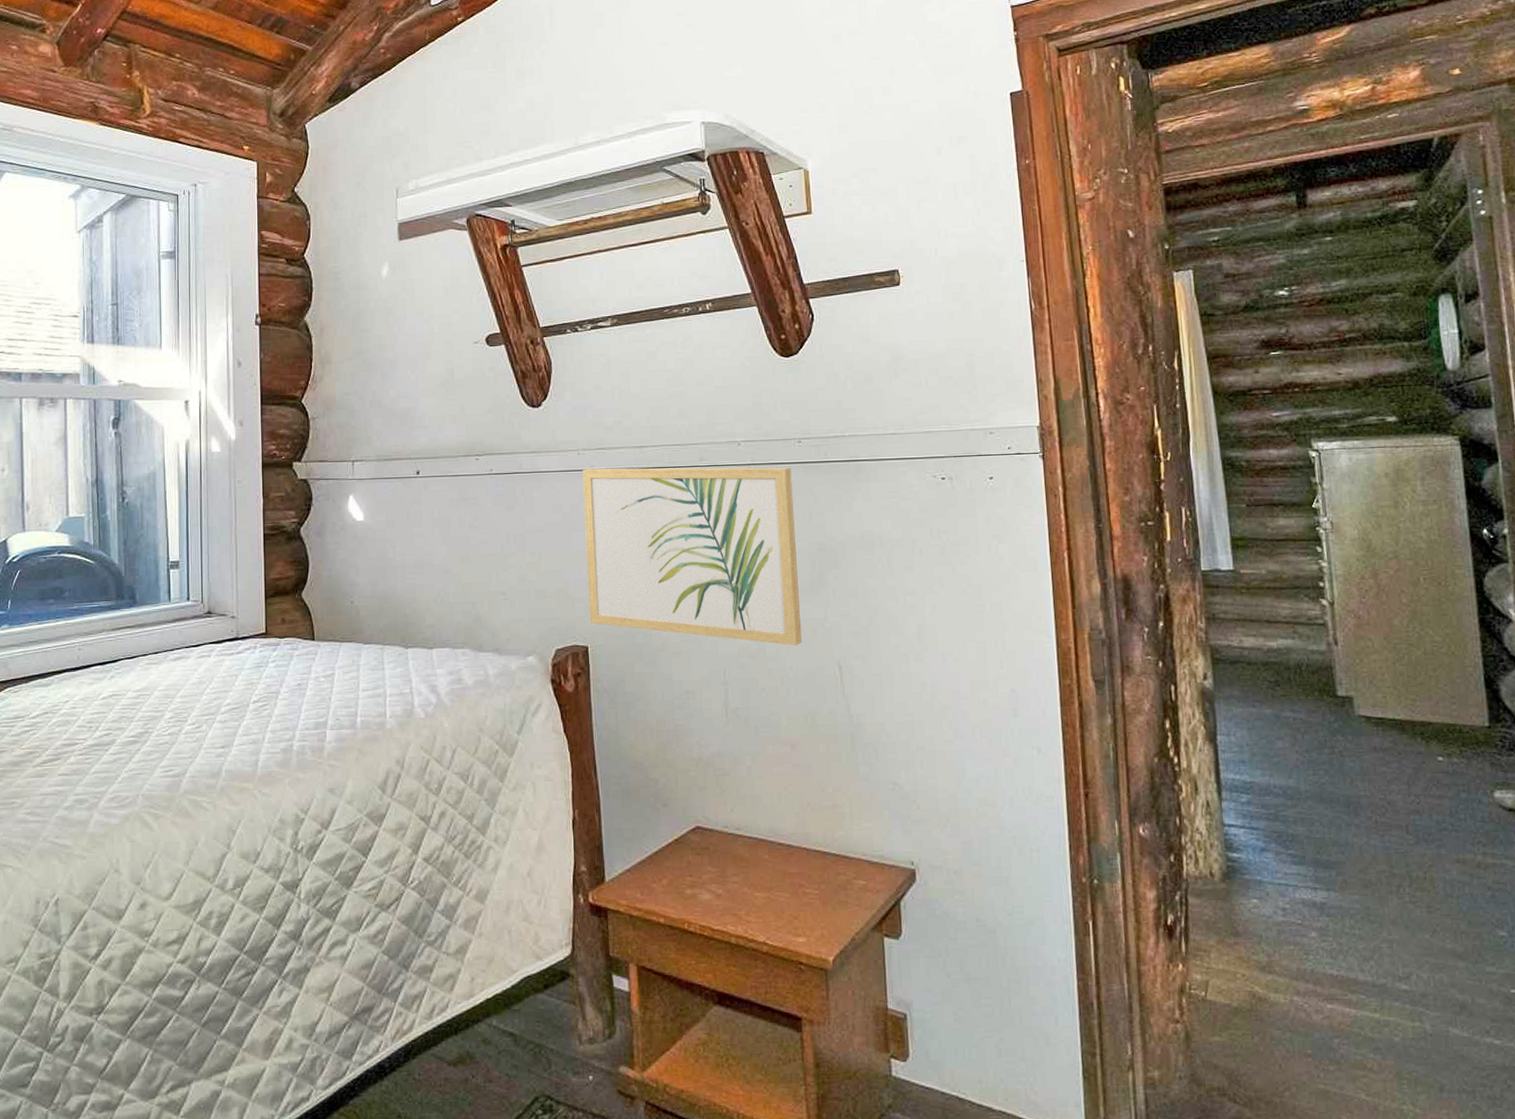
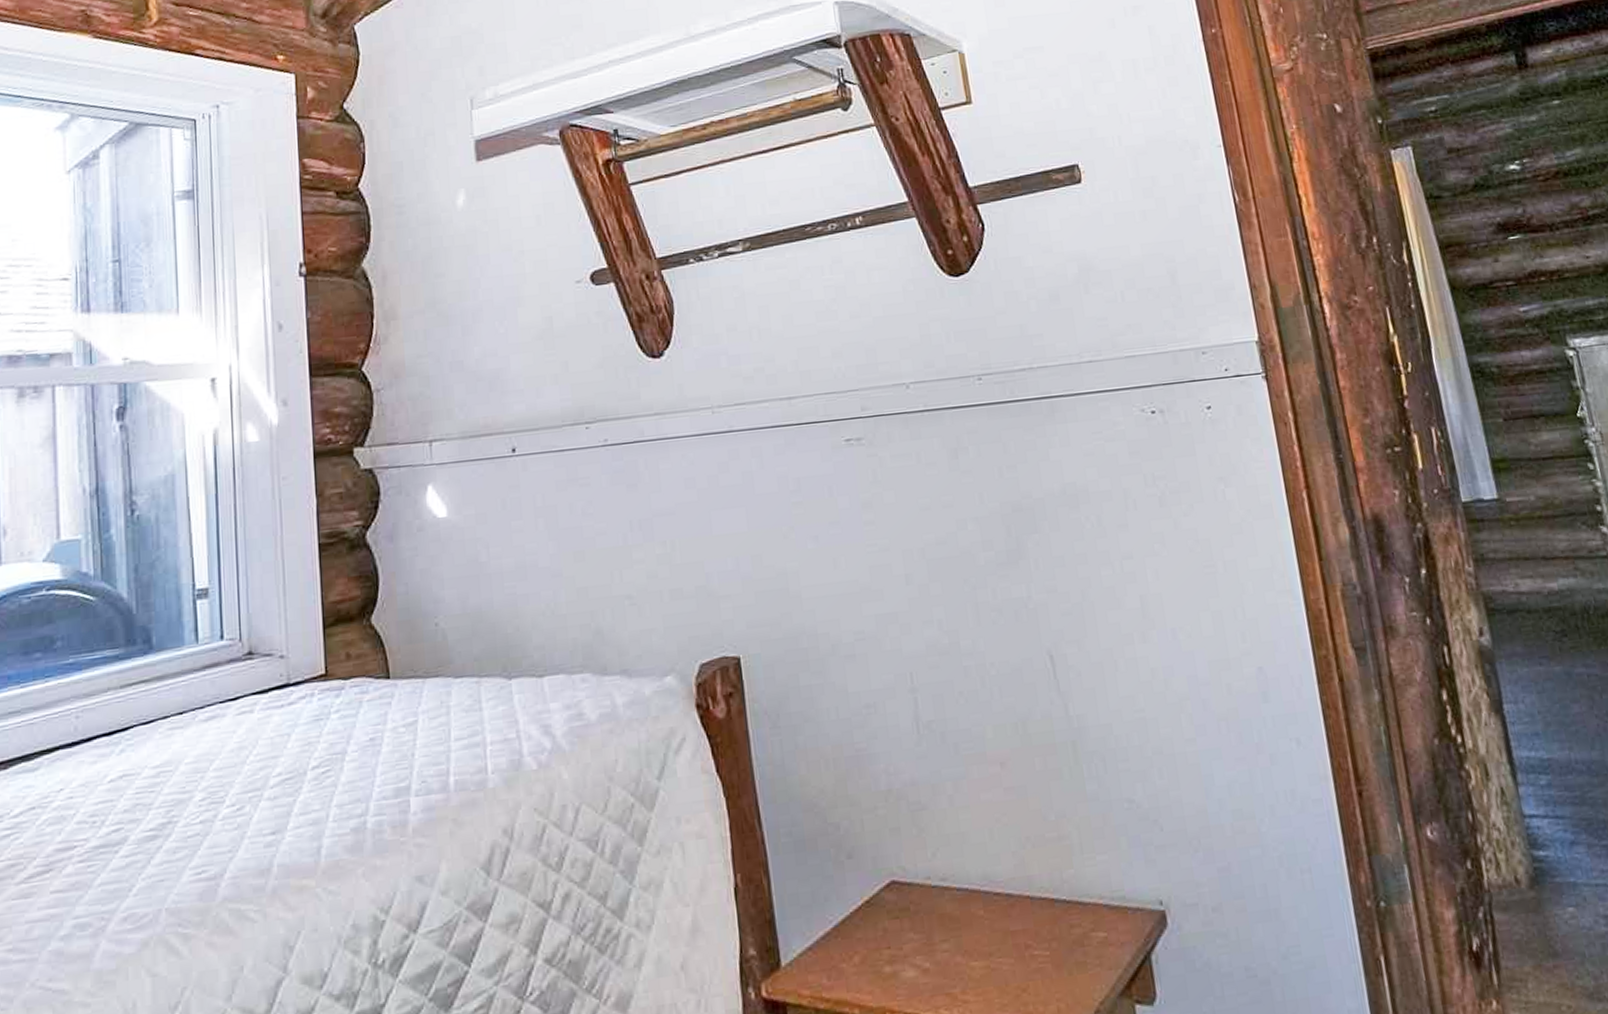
wall art: present [583,467,803,646] -> none [720,411,1004,635]

